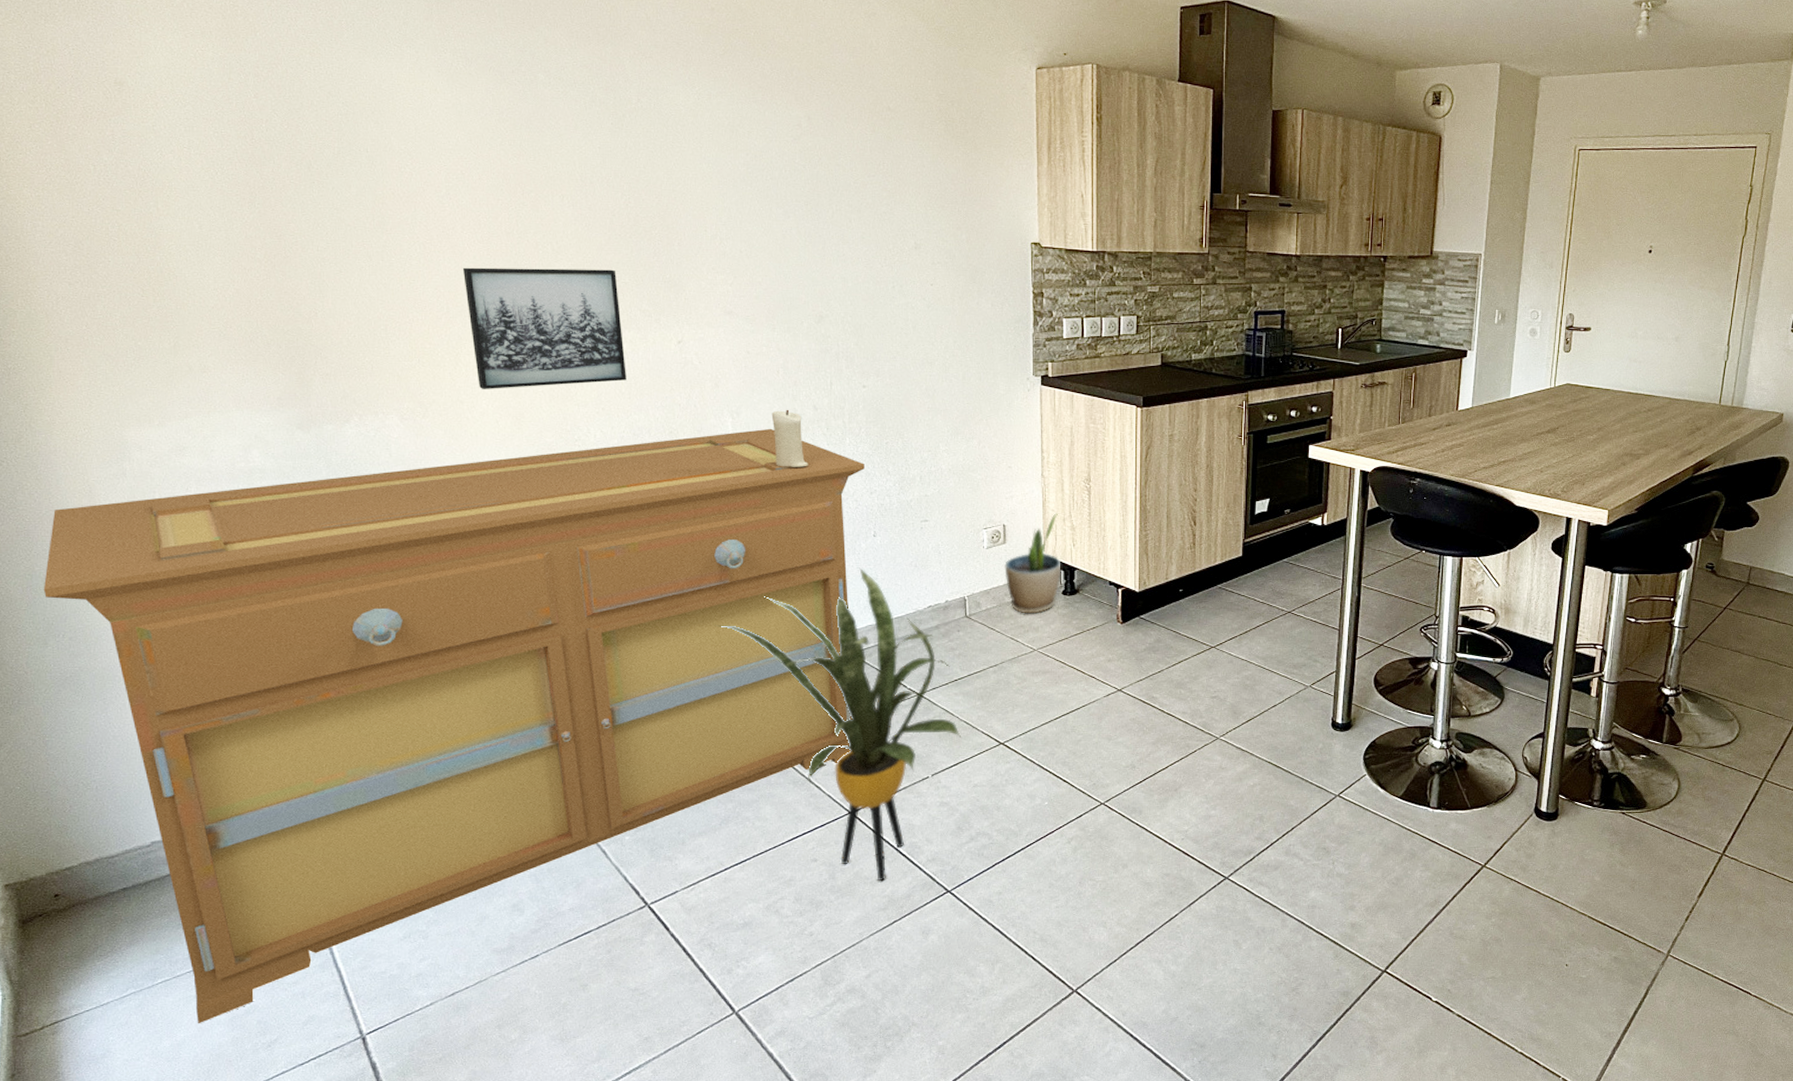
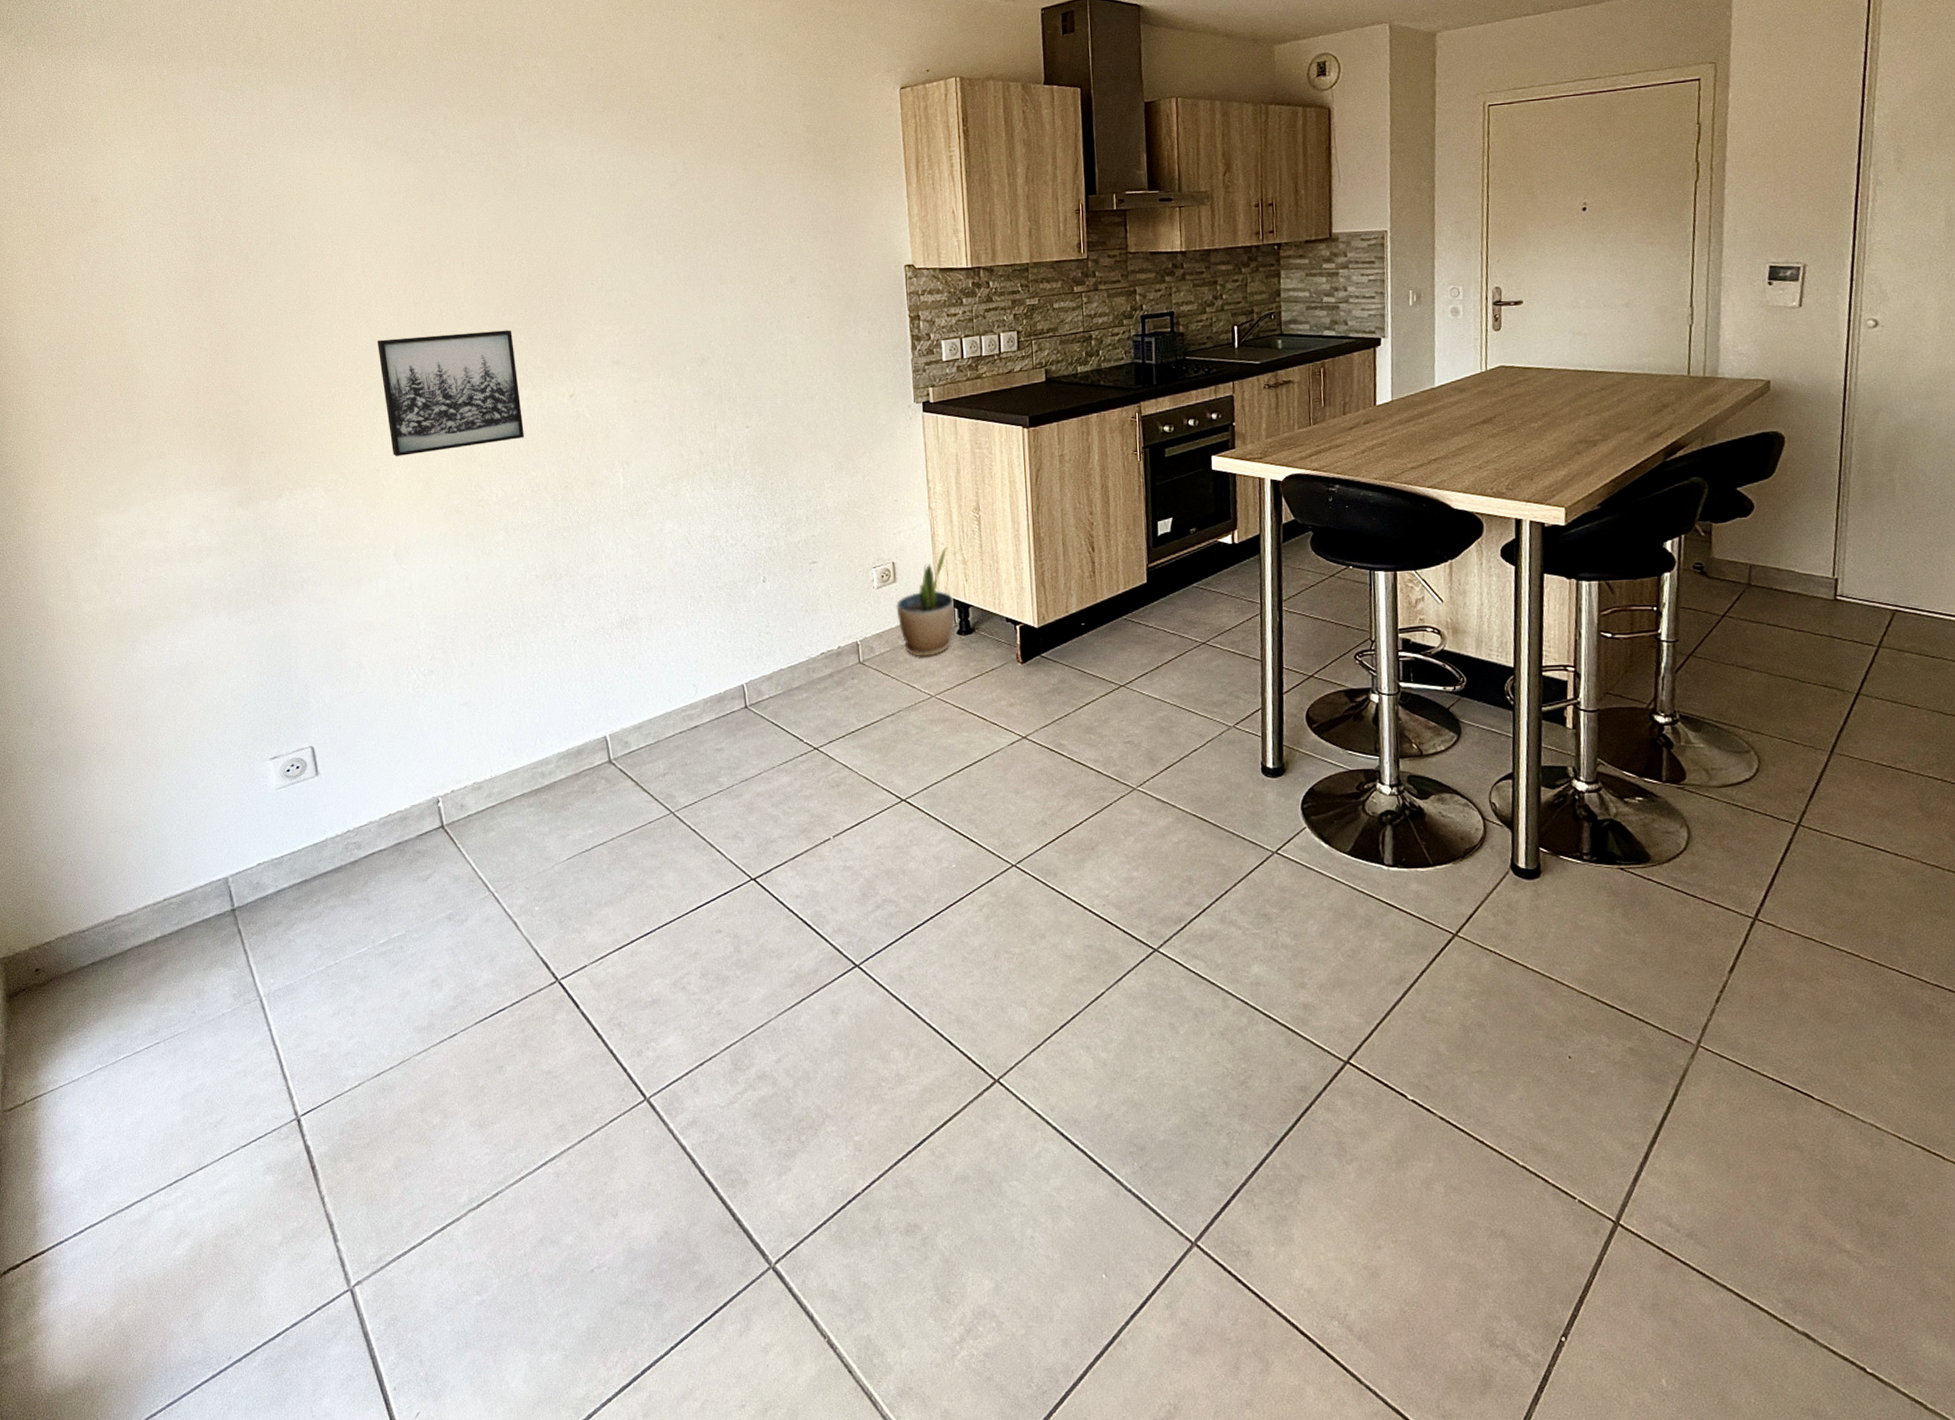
sideboard: present [43,428,865,1024] -> none [30,476,751,1102]
house plant: present [716,567,961,881] -> none [615,615,861,954]
candle: present [771,409,808,467] -> none [659,455,697,515]

